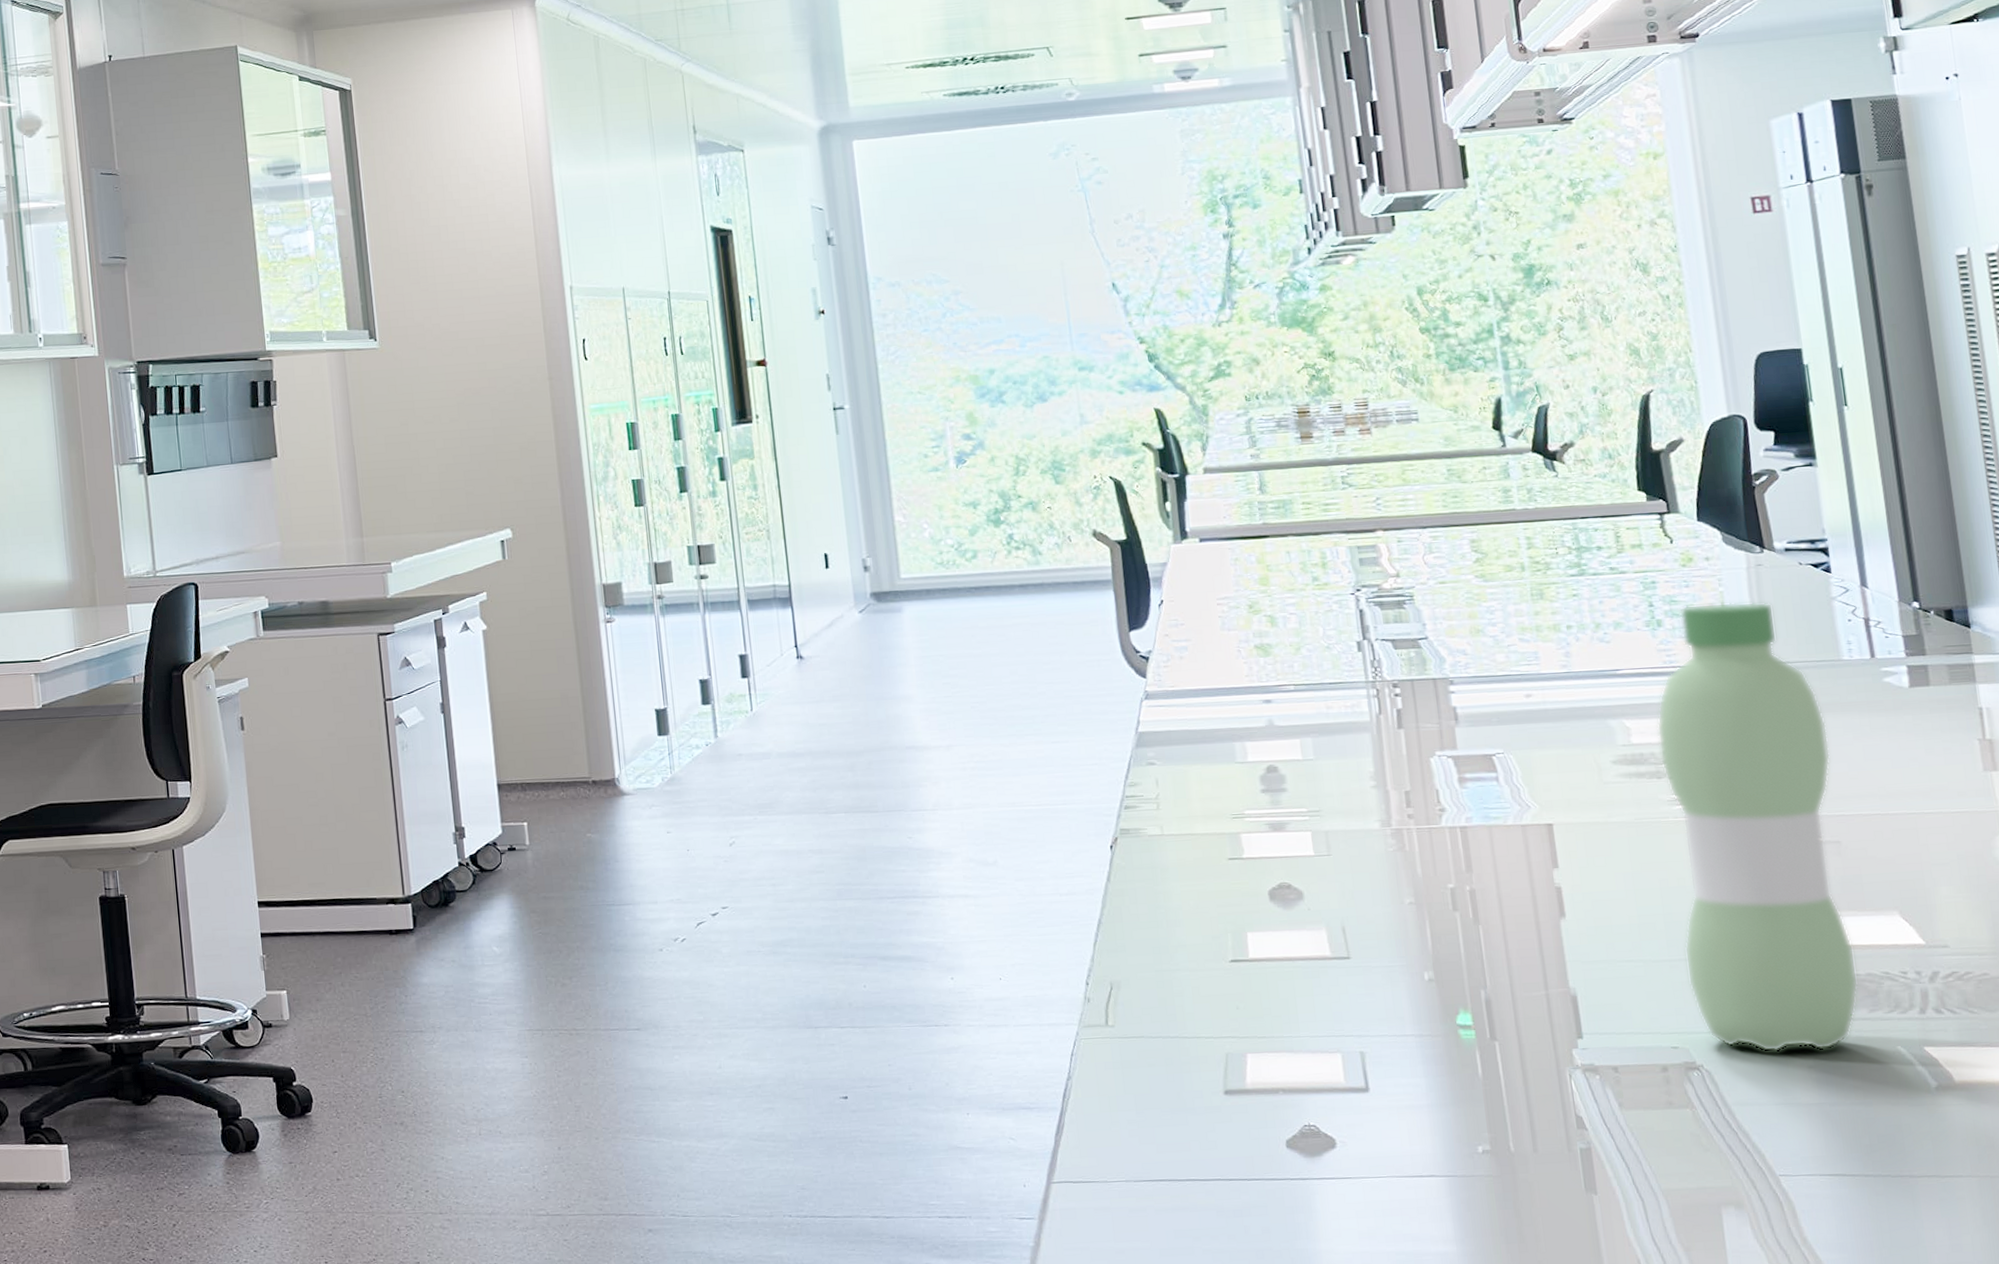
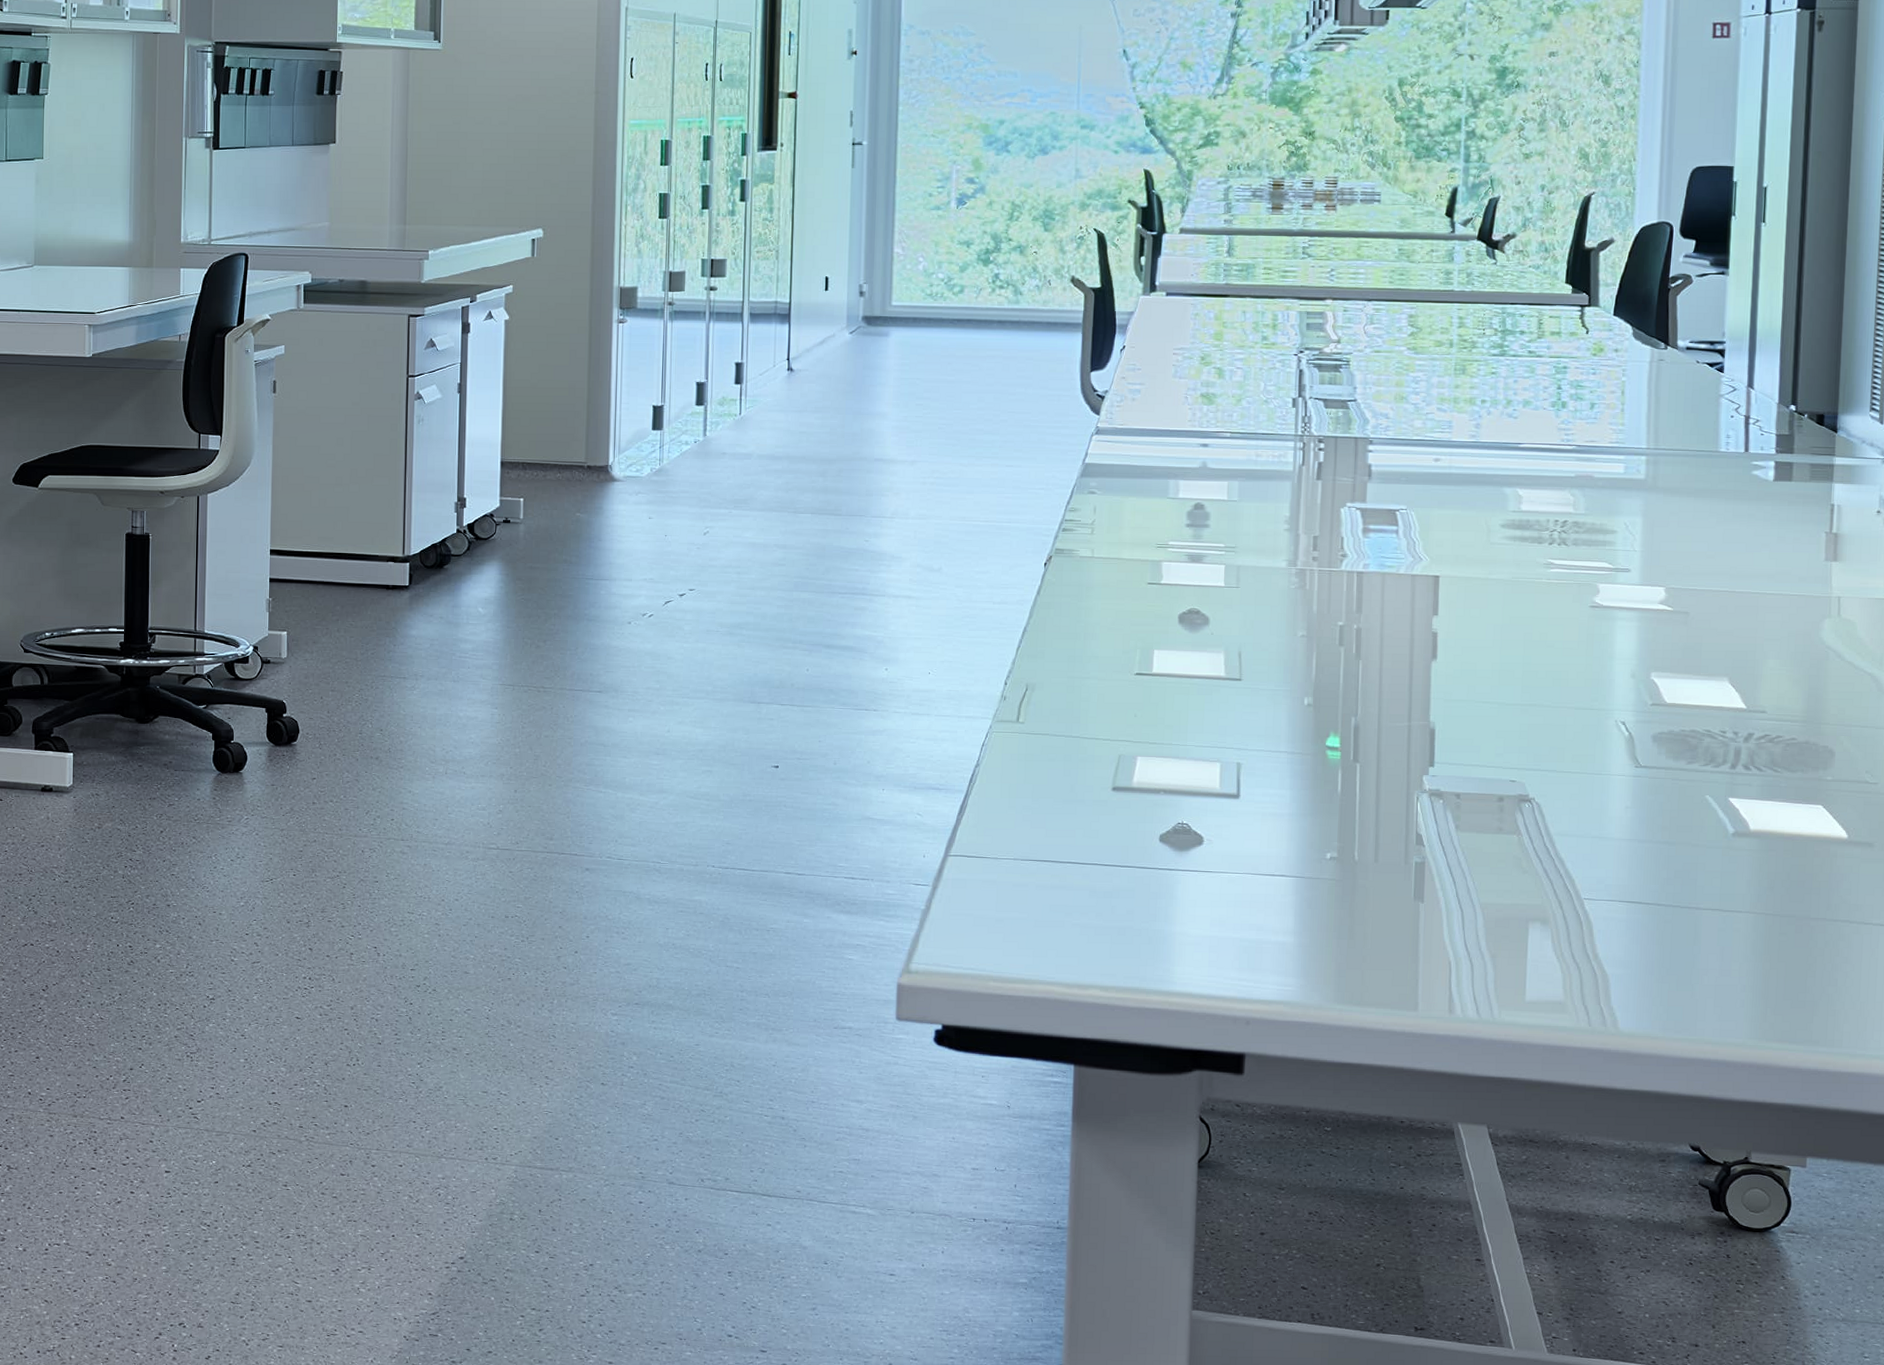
water bottle: present [1656,601,1859,1052] -> none [1534,390,1695,794]

